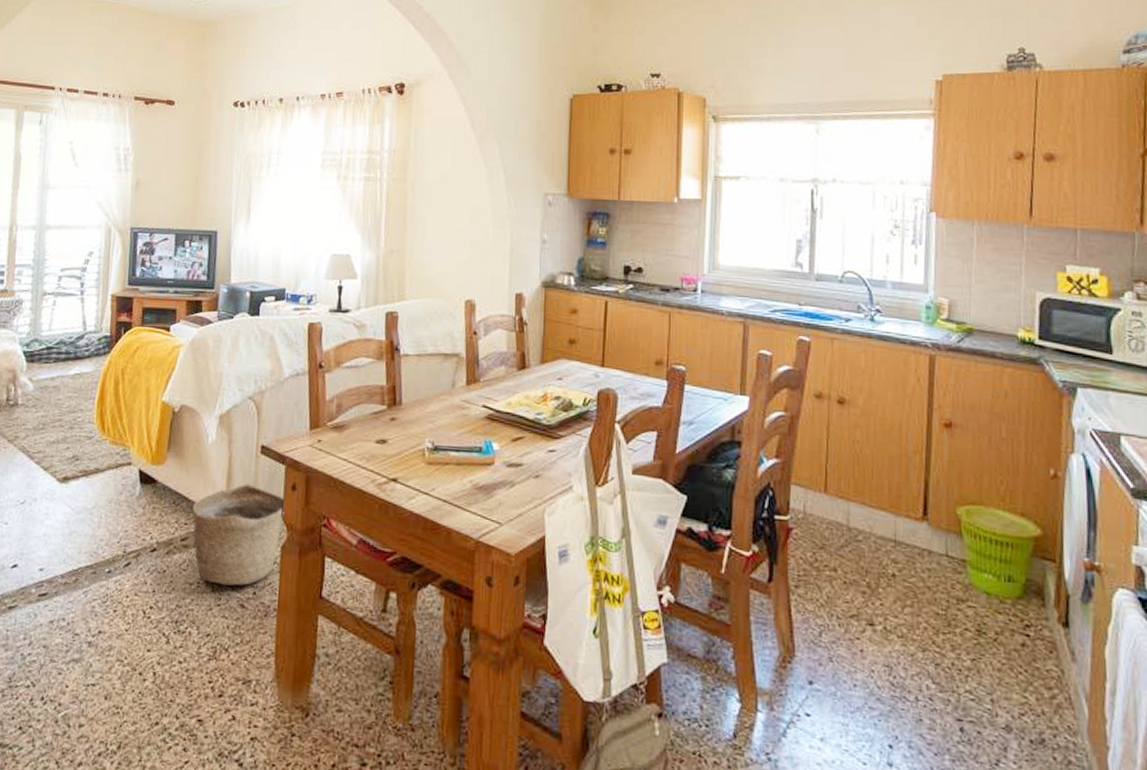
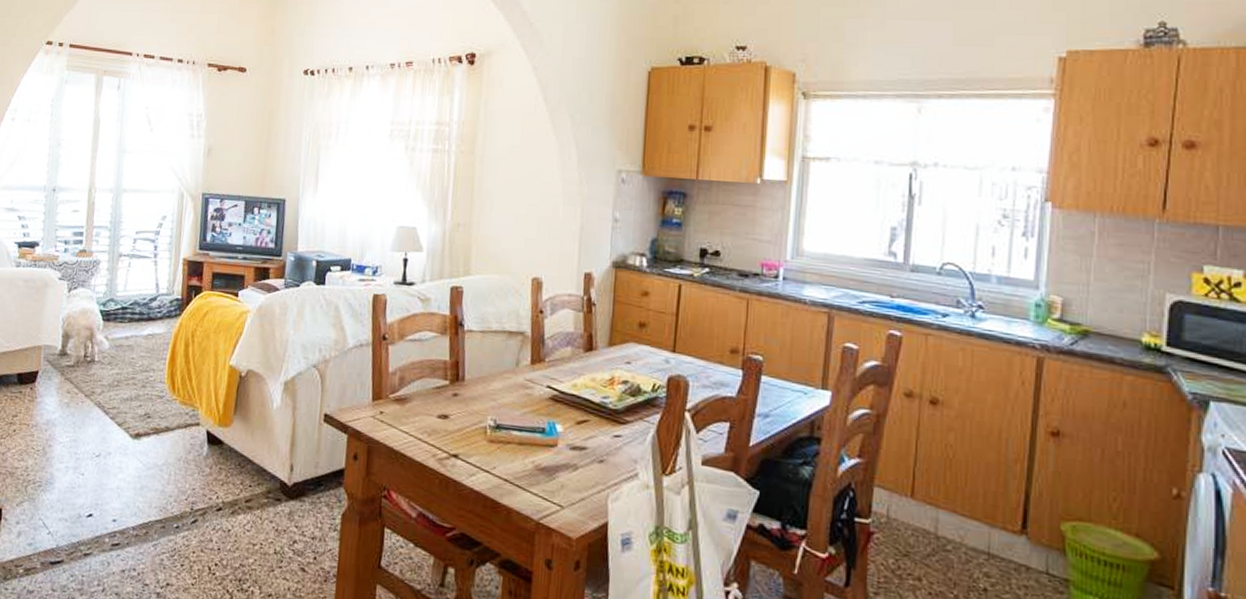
basket: present [192,483,284,586] -> none [257,450,346,550]

